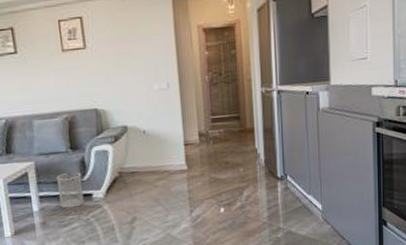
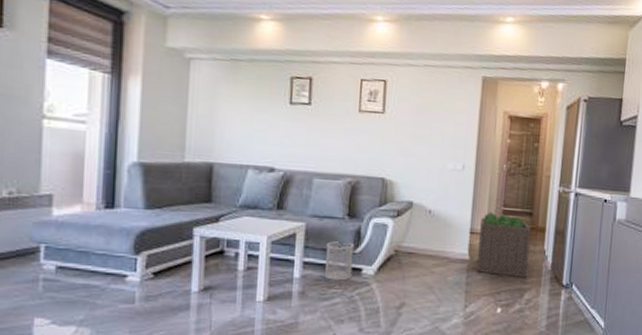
planter: none [192,122,244,180] -> present [477,212,531,279]

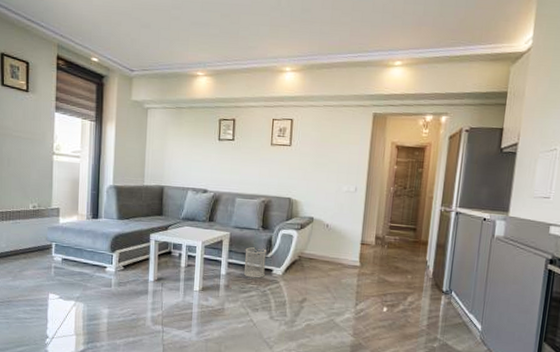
planter: present [477,212,531,279] -> none [366,227,415,284]

